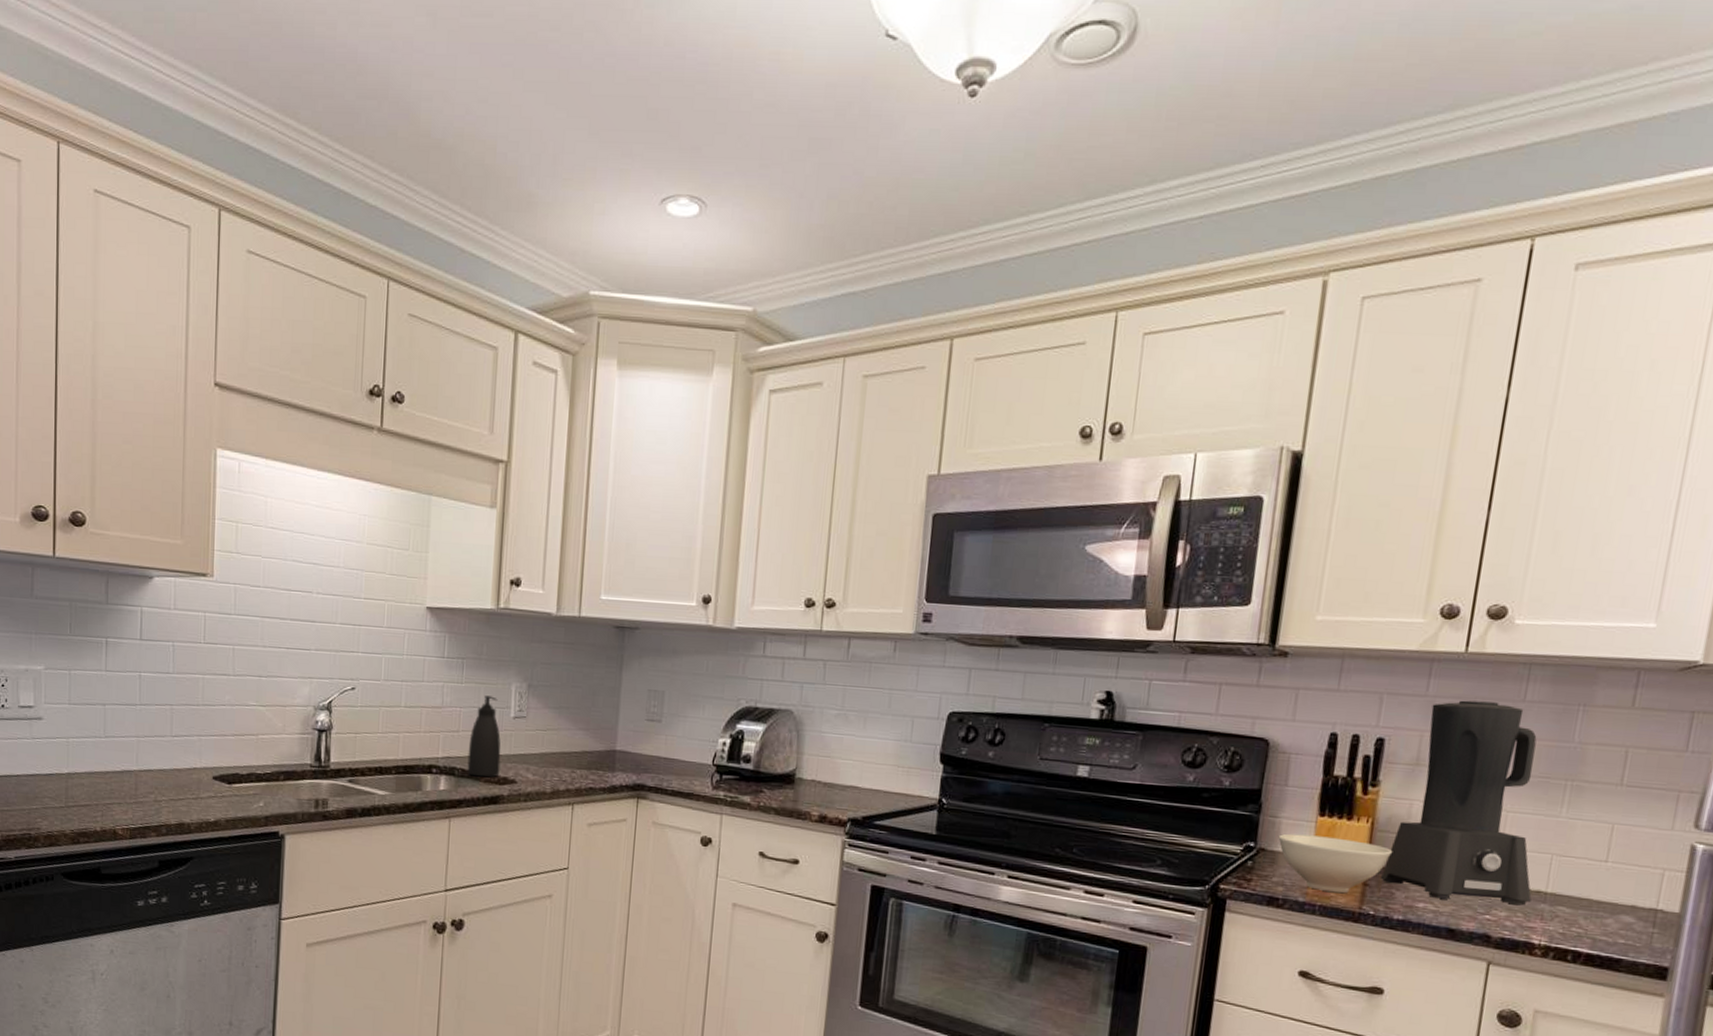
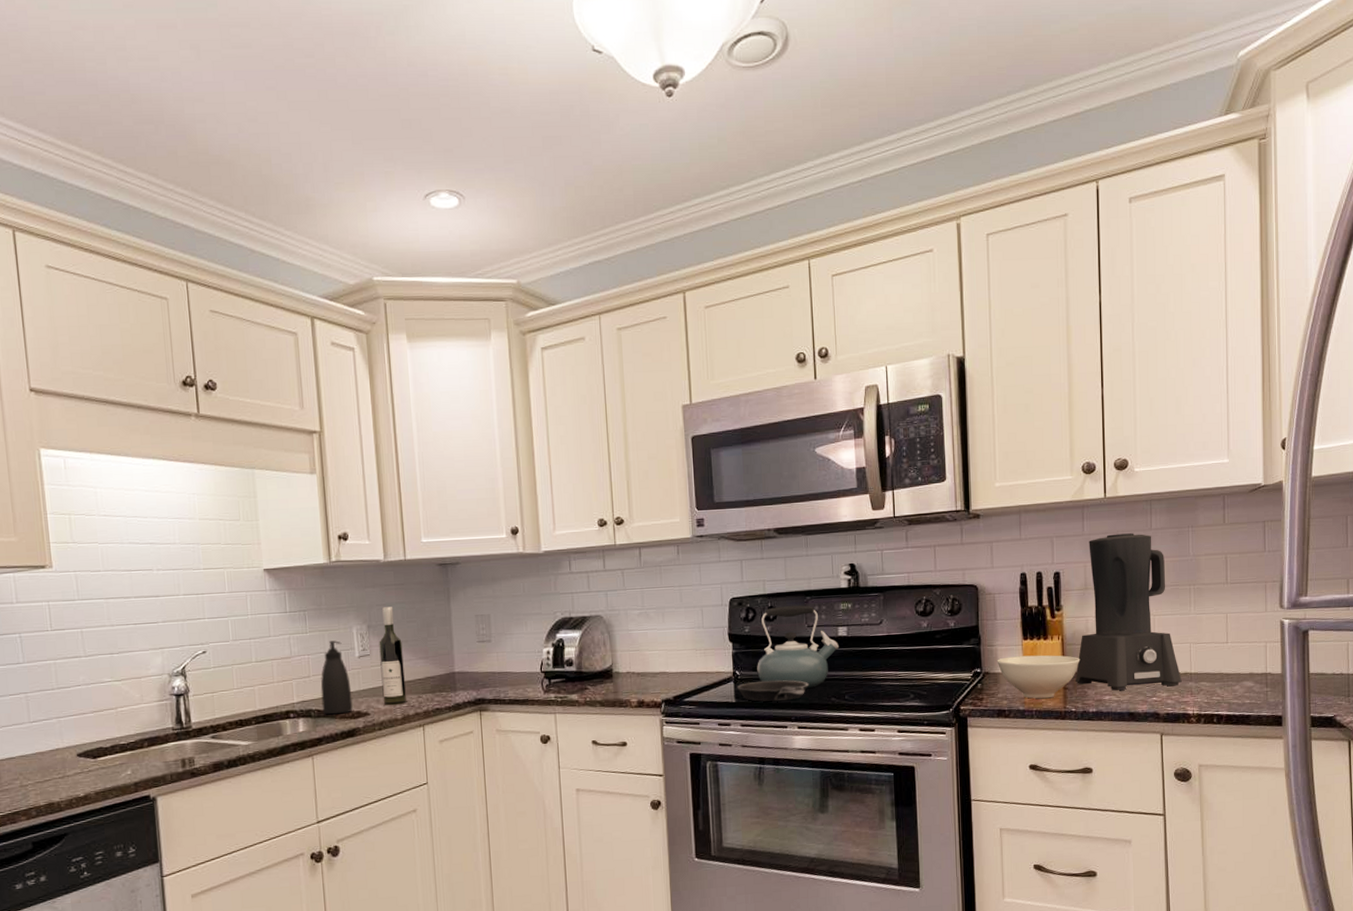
bottle: none [533,666,563,778] -> present [379,607,406,706]
frying pan: none [940,814,1031,844] -> present [737,680,809,702]
kettle: none [968,730,1077,833] -> present [757,605,840,689]

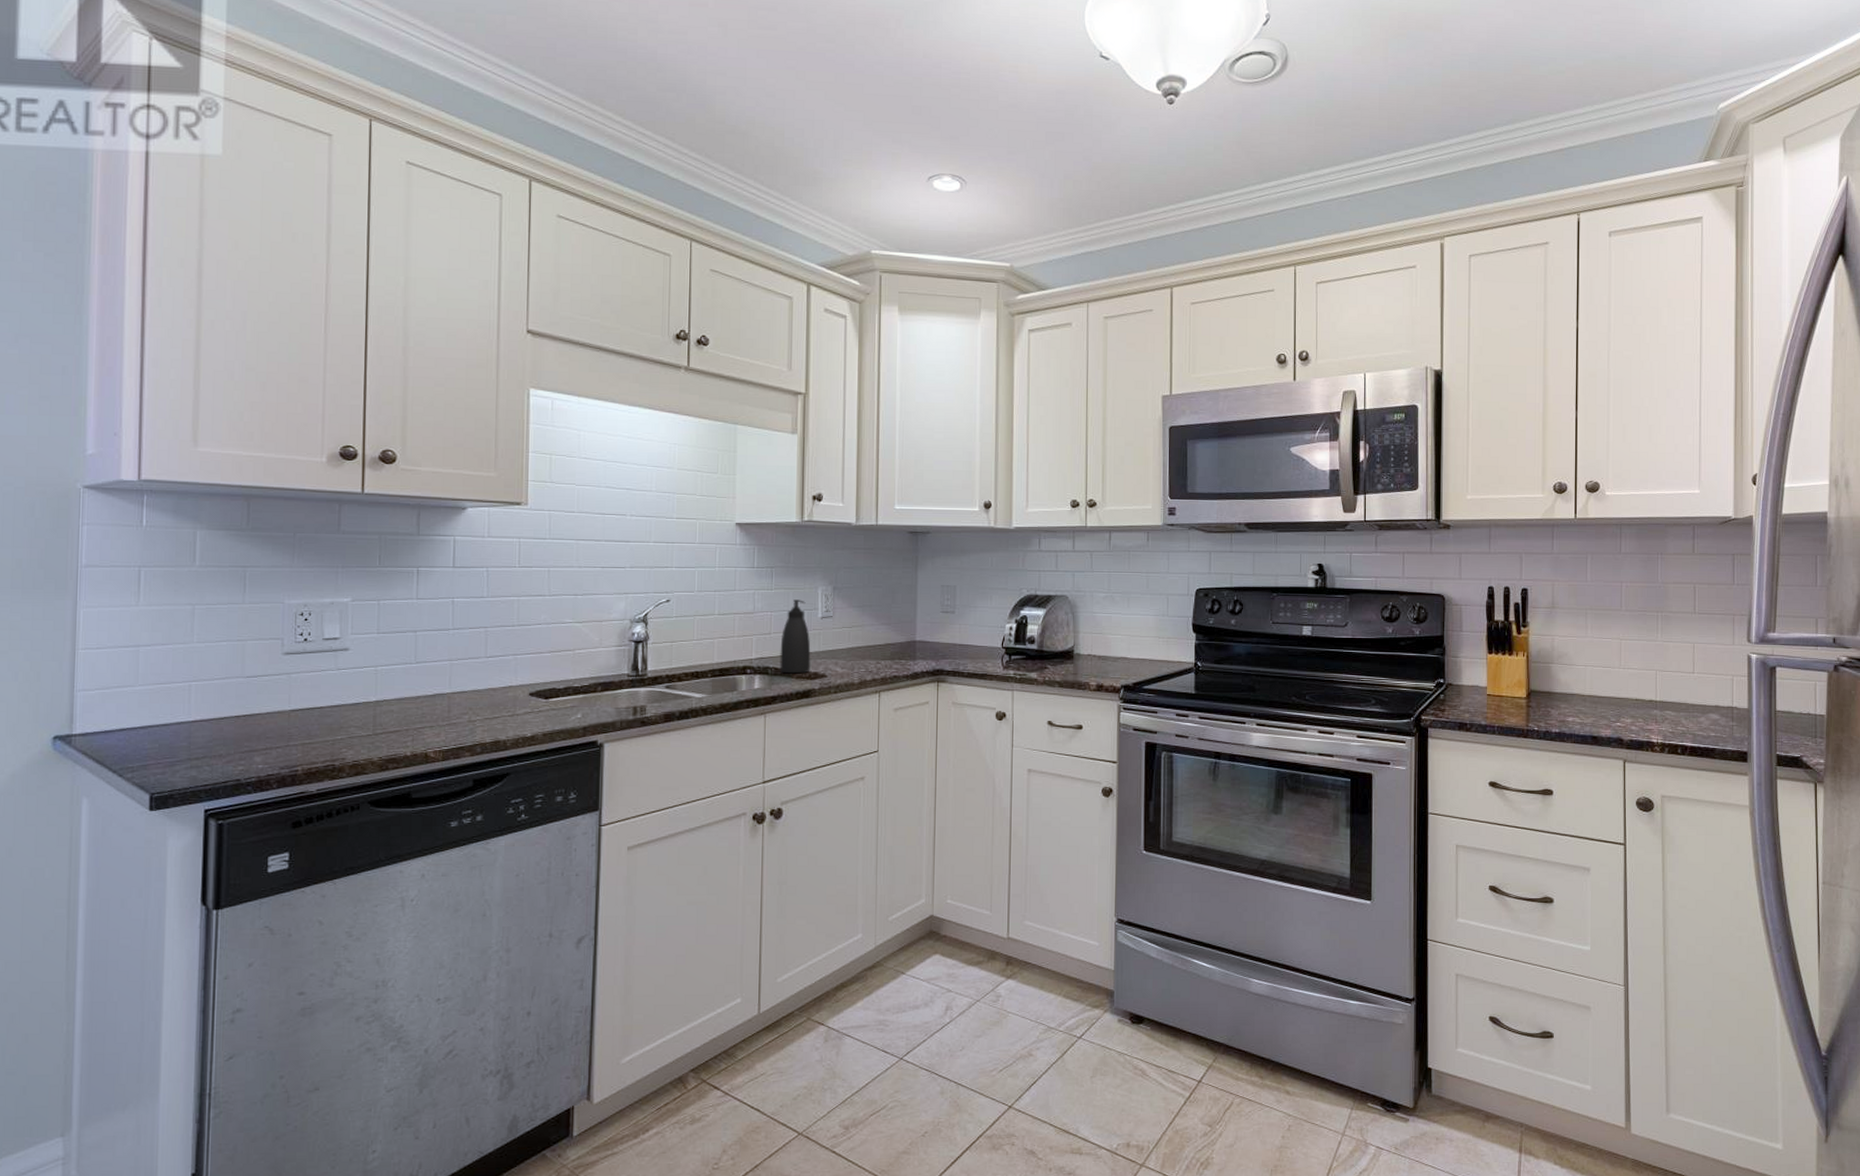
bottle: present [379,607,406,706] -> none [841,570,866,670]
frying pan: present [737,680,809,702] -> none [1198,674,1271,696]
kettle: present [757,605,840,689] -> none [1219,601,1303,686]
bowl: present [997,655,1080,699] -> none [1460,670,1545,715]
blender: present [1075,533,1182,691] -> none [1539,555,1647,713]

